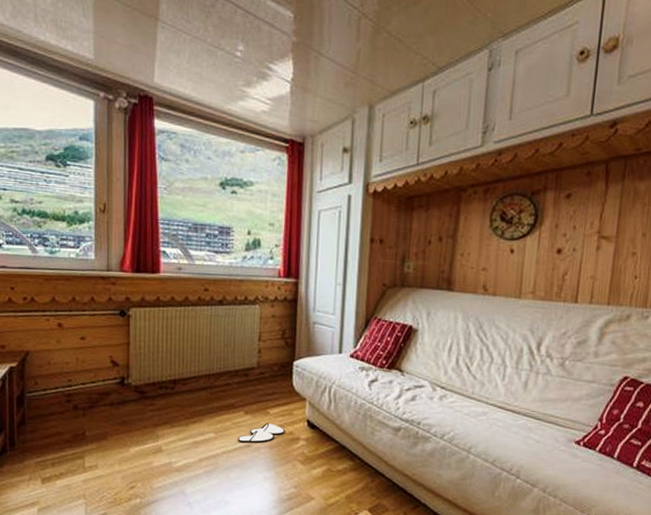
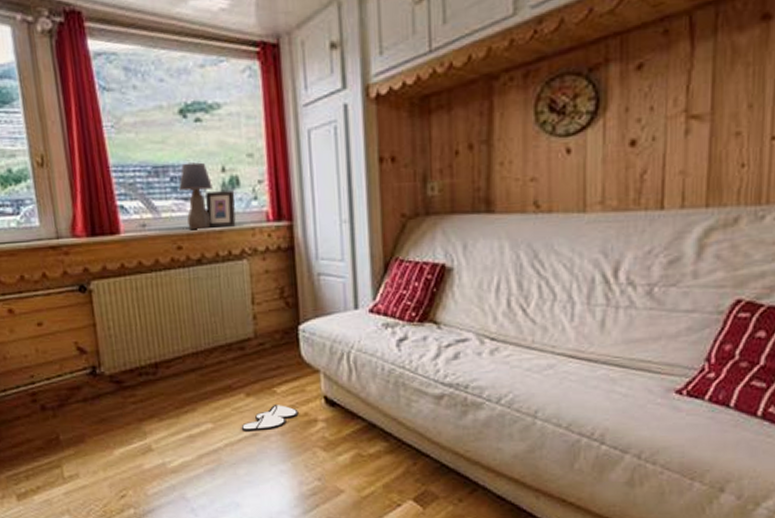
table lamp: none [212,224,240,278] -> present [179,162,214,230]
picture frame: none [231,249,256,278] -> present [205,190,236,228]

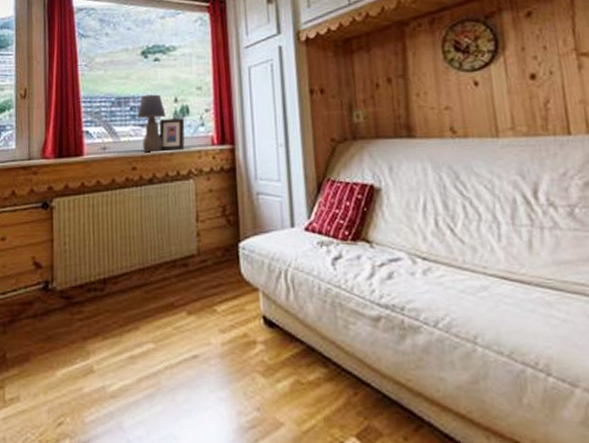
slippers: present [241,405,299,431] -> none [181,324,238,353]

